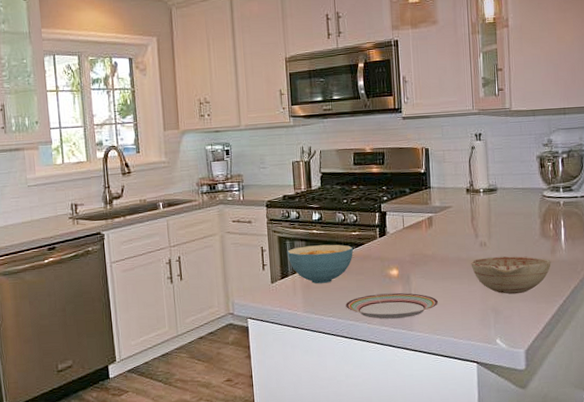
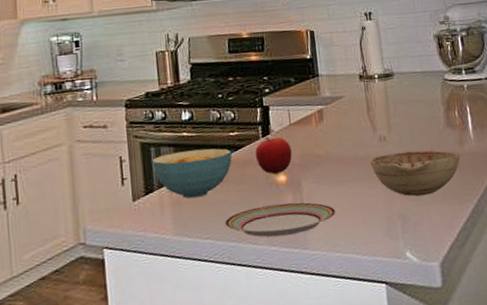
fruit: none [372,237,404,268] -> present [254,136,292,174]

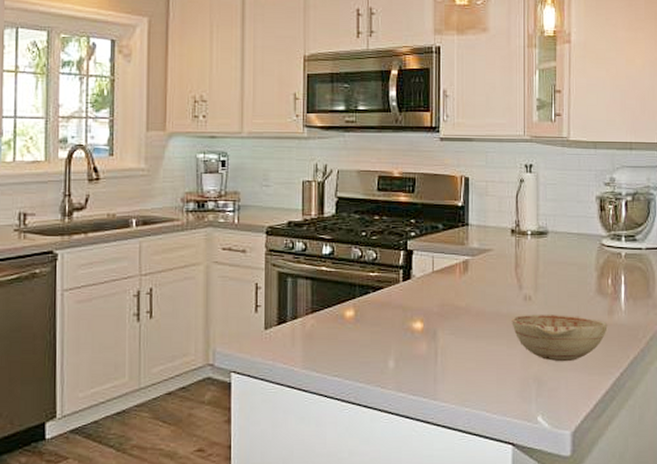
cereal bowl: present [151,148,233,199] -> none [287,286,370,334]
plate: present [224,202,337,237] -> none [354,351,470,383]
fruit: present [254,136,292,174] -> none [393,281,431,320]

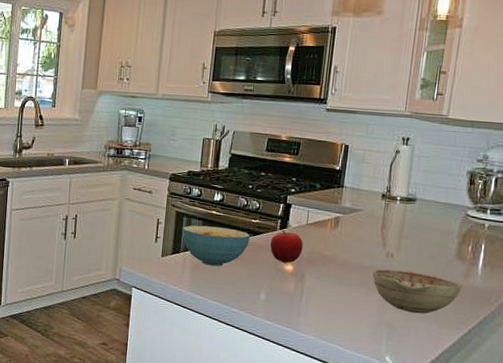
cereal bowl: none [287,286,370,334] -> present [182,225,251,267]
fruit: none [393,281,431,320] -> present [270,230,303,263]

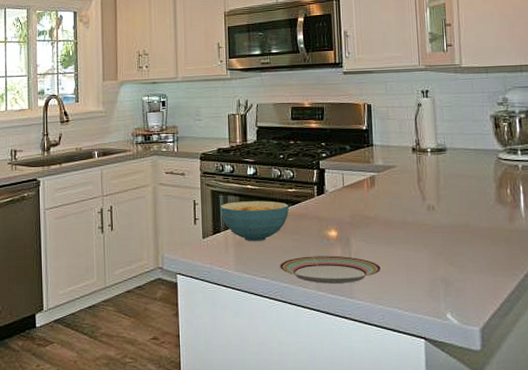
plate: none [231,286,331,317] -> present [279,255,382,284]
fruit: present [270,230,303,263] -> none [309,196,344,229]
decorative bowl: present [372,269,463,314] -> none [417,221,509,265]

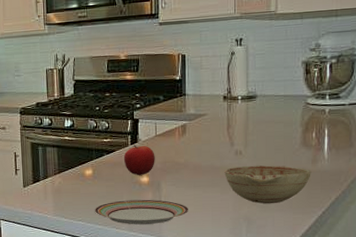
cereal bowl: present [219,201,290,242] -> none [38,151,105,189]
fruit: none [309,196,344,229] -> present [123,144,155,175]
decorative bowl: none [417,221,509,265] -> present [224,165,311,204]

